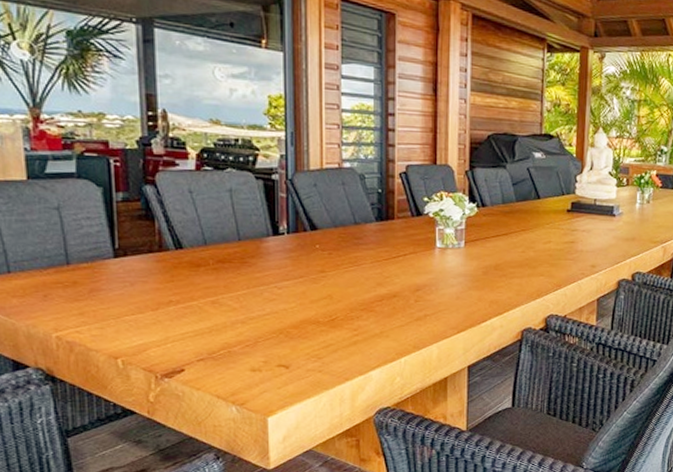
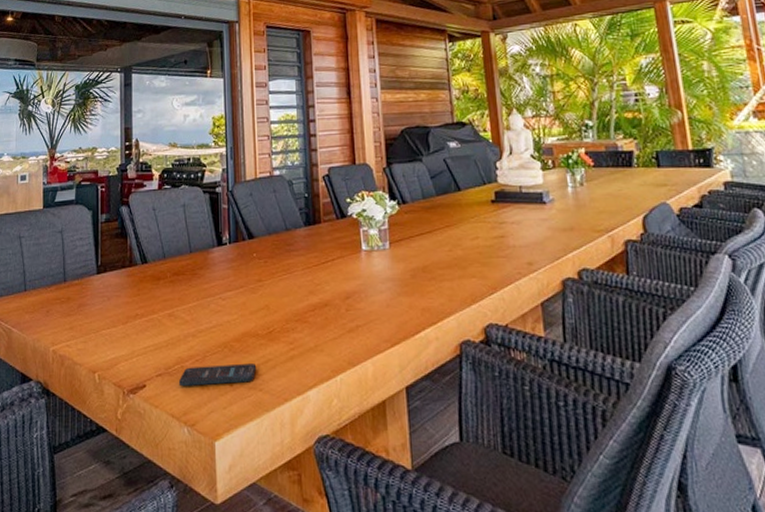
smartphone: none [226,348,316,369] -> present [179,363,257,386]

